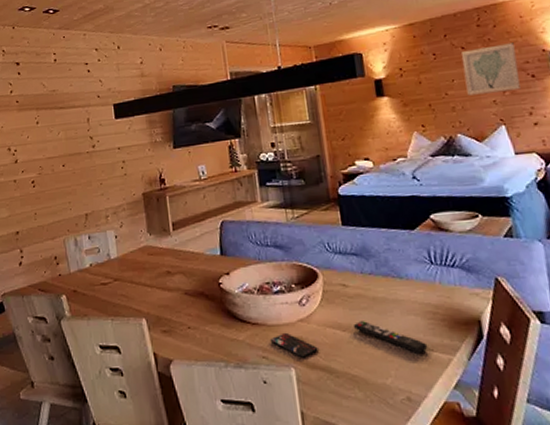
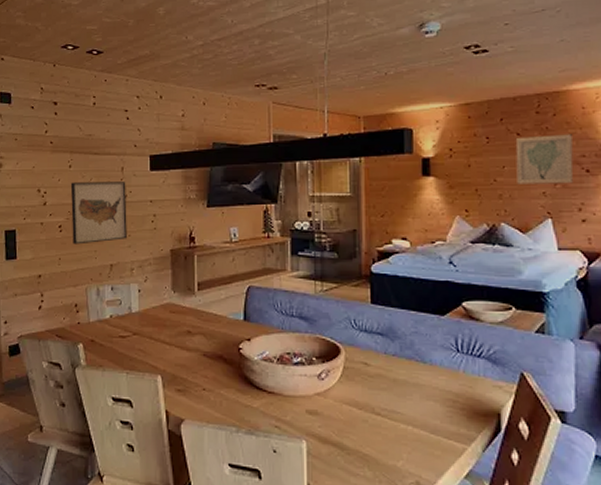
wall art: none [39,132,99,198] -> present [70,182,127,245]
smartphone: present [269,332,318,358] -> none [284,404,332,432]
remote control: present [354,321,428,355] -> none [371,401,444,441]

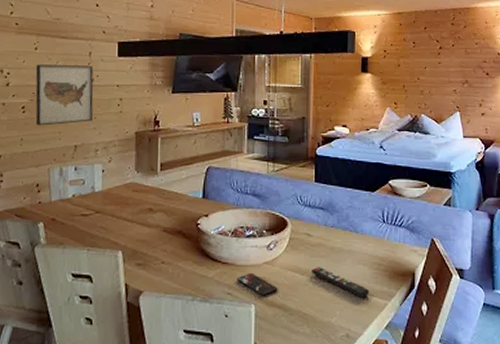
smartphone: none [284,404,332,432] -> present [236,272,278,296]
remote control: none [371,401,444,441] -> present [312,267,370,299]
wall art: present [515,134,574,184] -> none [435,43,477,84]

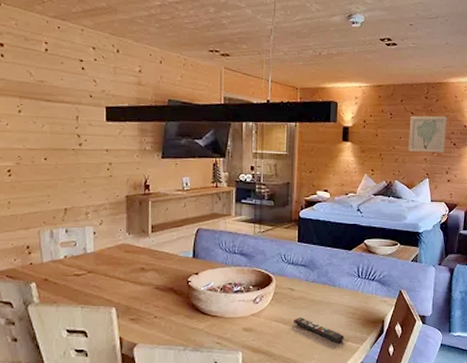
wall art: present [35,64,94,126] -> none [20,127,82,189]
smartphone: present [236,272,278,296] -> none [225,324,263,344]
wall art: none [435,43,477,84] -> present [408,115,447,153]

